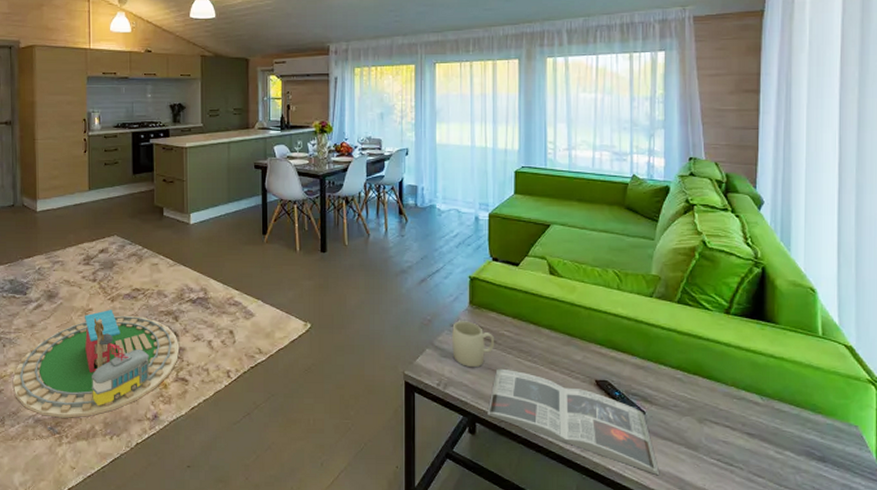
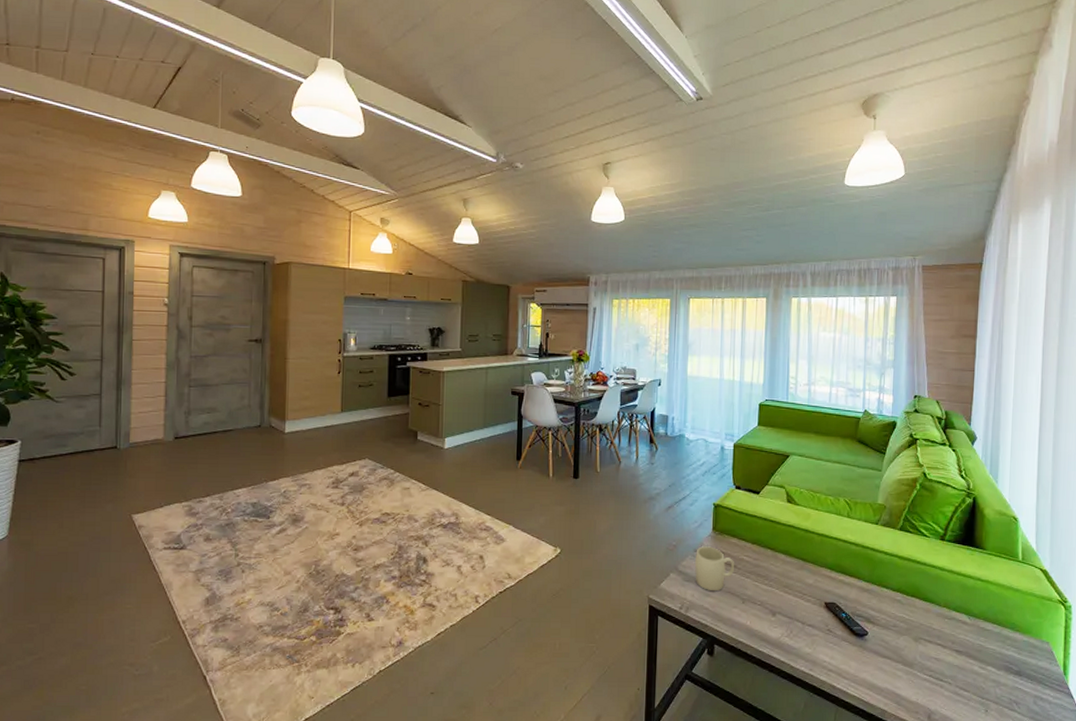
toy train set: present [12,309,180,418] -> none [250,533,428,646]
magazine: present [487,368,660,476] -> none [725,592,879,692]

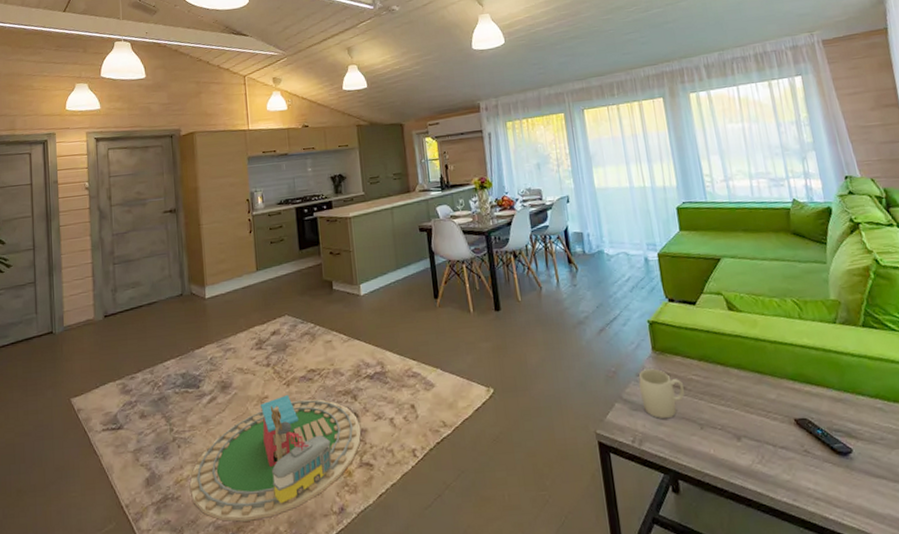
toy train set: none [250,533,428,646] -> present [189,394,362,522]

